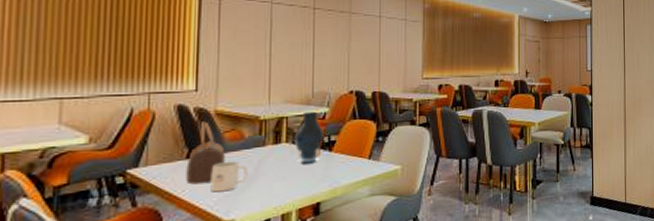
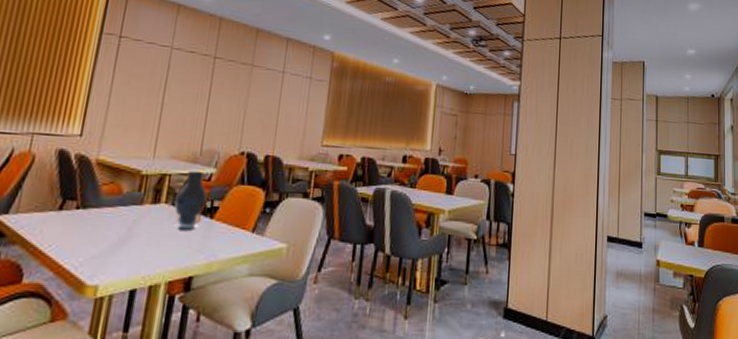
handbag: present [186,121,225,185] -> none [54,170,101,240]
mug: present [210,161,249,193] -> none [78,217,121,252]

